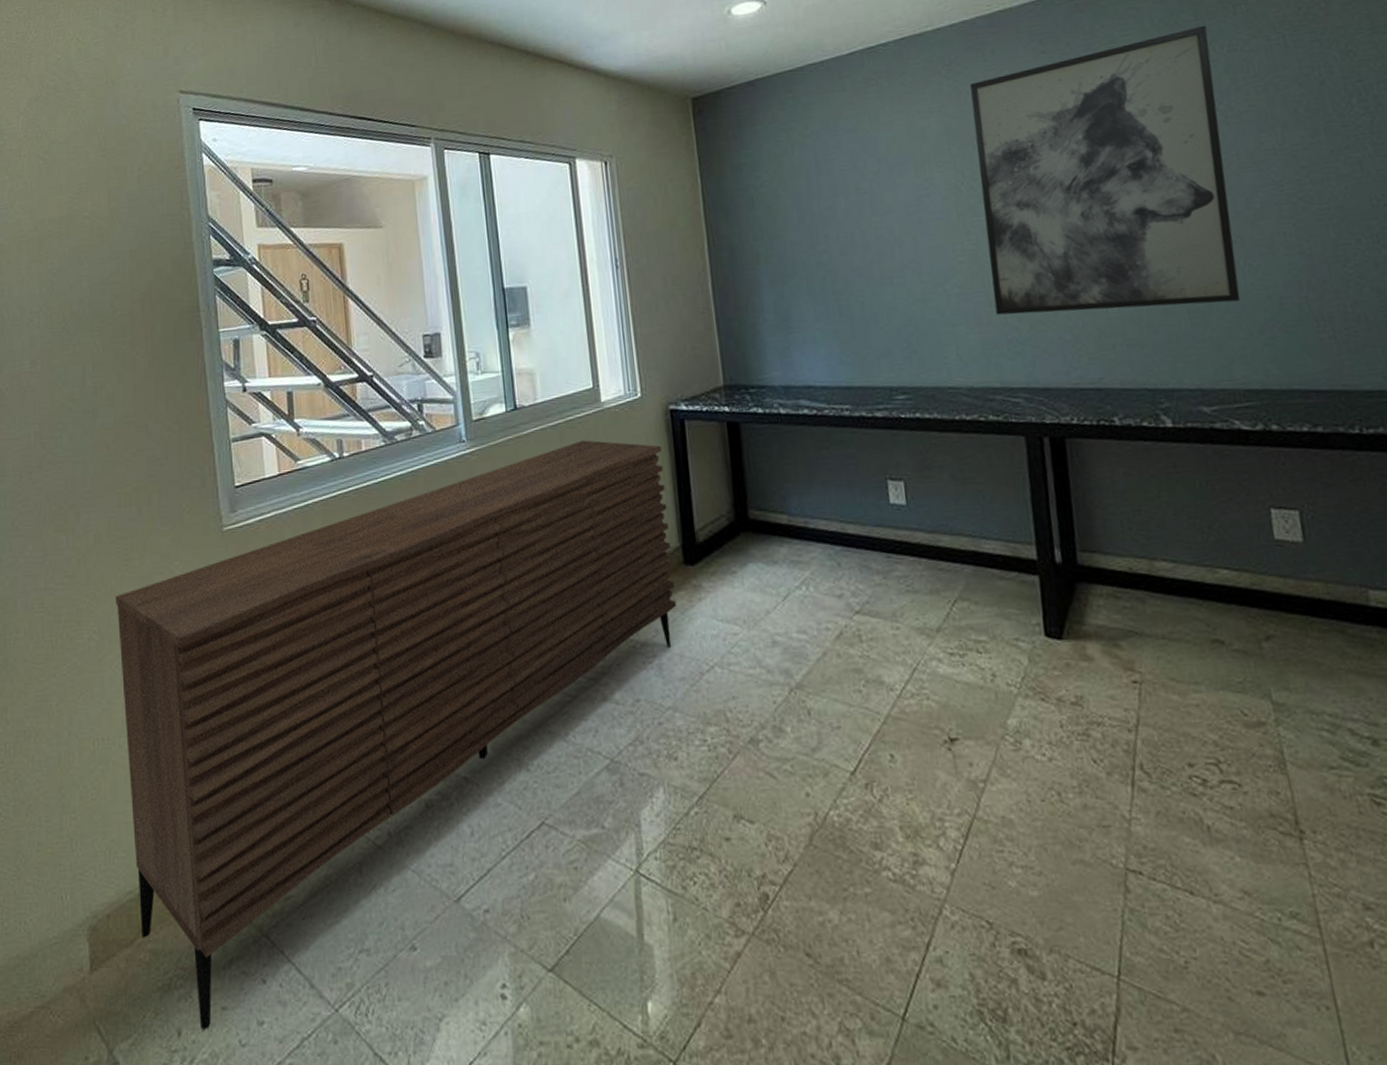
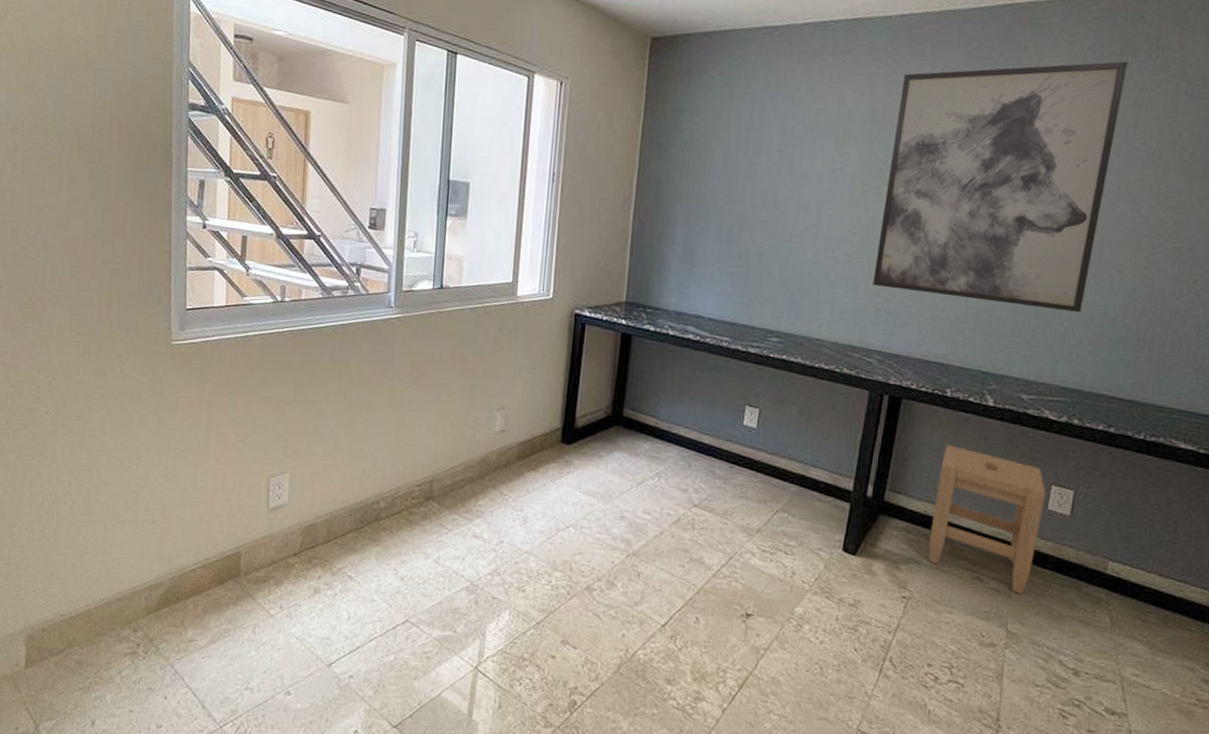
sideboard: present [116,440,677,1030] -> none [69,325,562,724]
stool: none [1131,482,1279,652] -> present [928,444,1046,594]

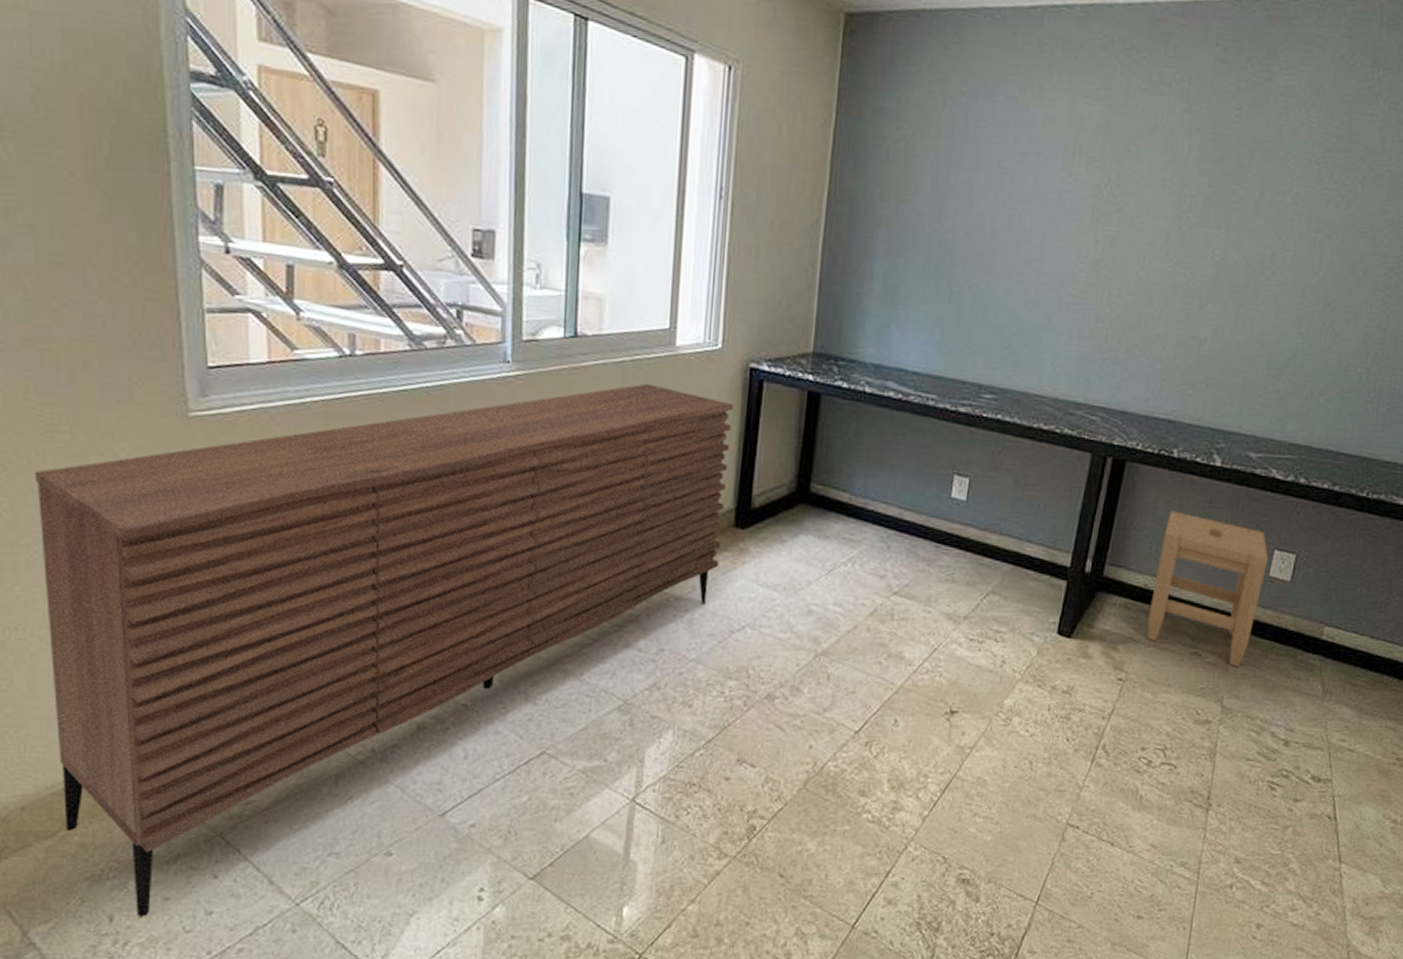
sideboard: none [69,325,562,724] -> present [35,383,734,917]
wall art: present [873,61,1127,312] -> none [1099,74,1379,361]

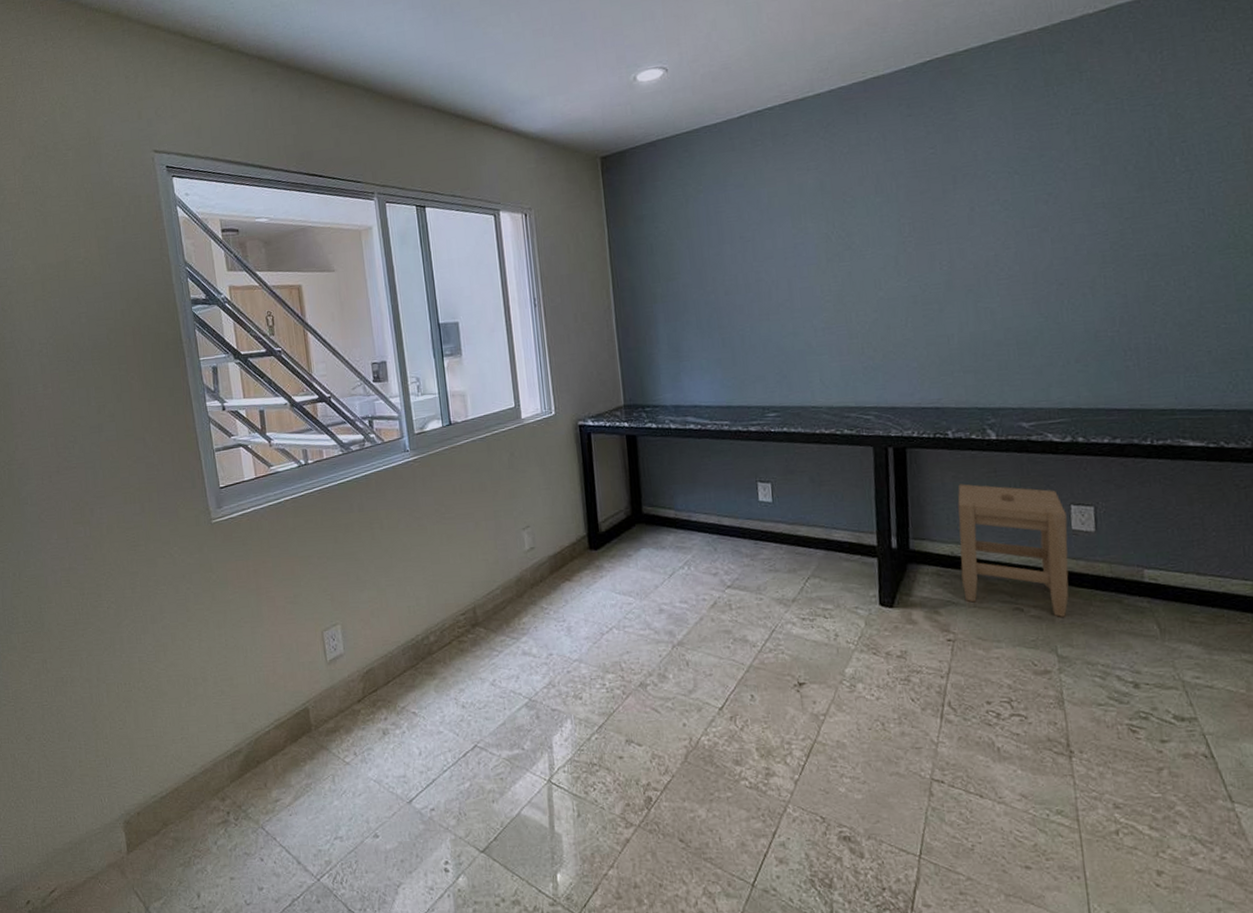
sideboard: present [35,383,734,917] -> none [128,450,583,894]

